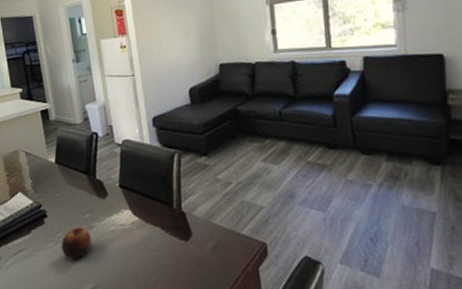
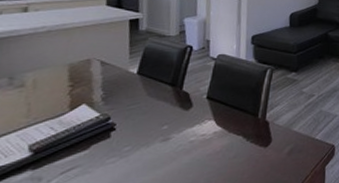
apple: present [61,227,91,259] -> none [127,139,166,173]

